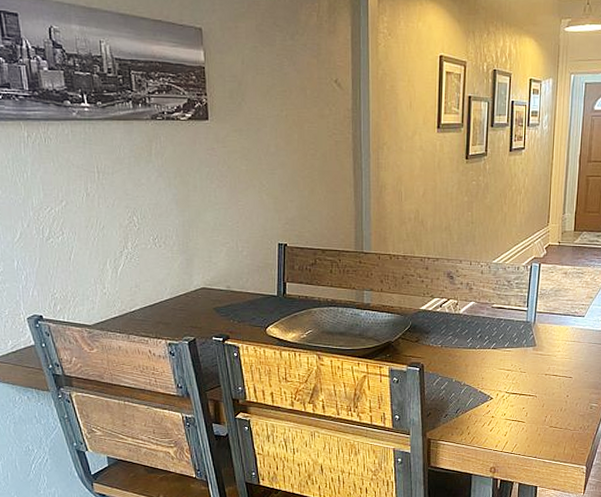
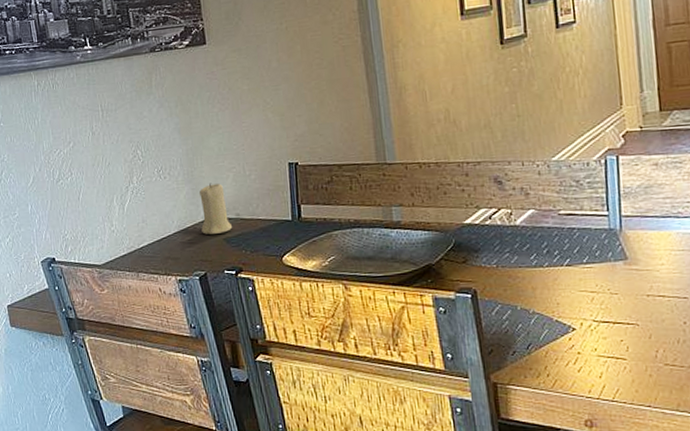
candle: none [193,255,223,304] -> present [199,183,233,235]

